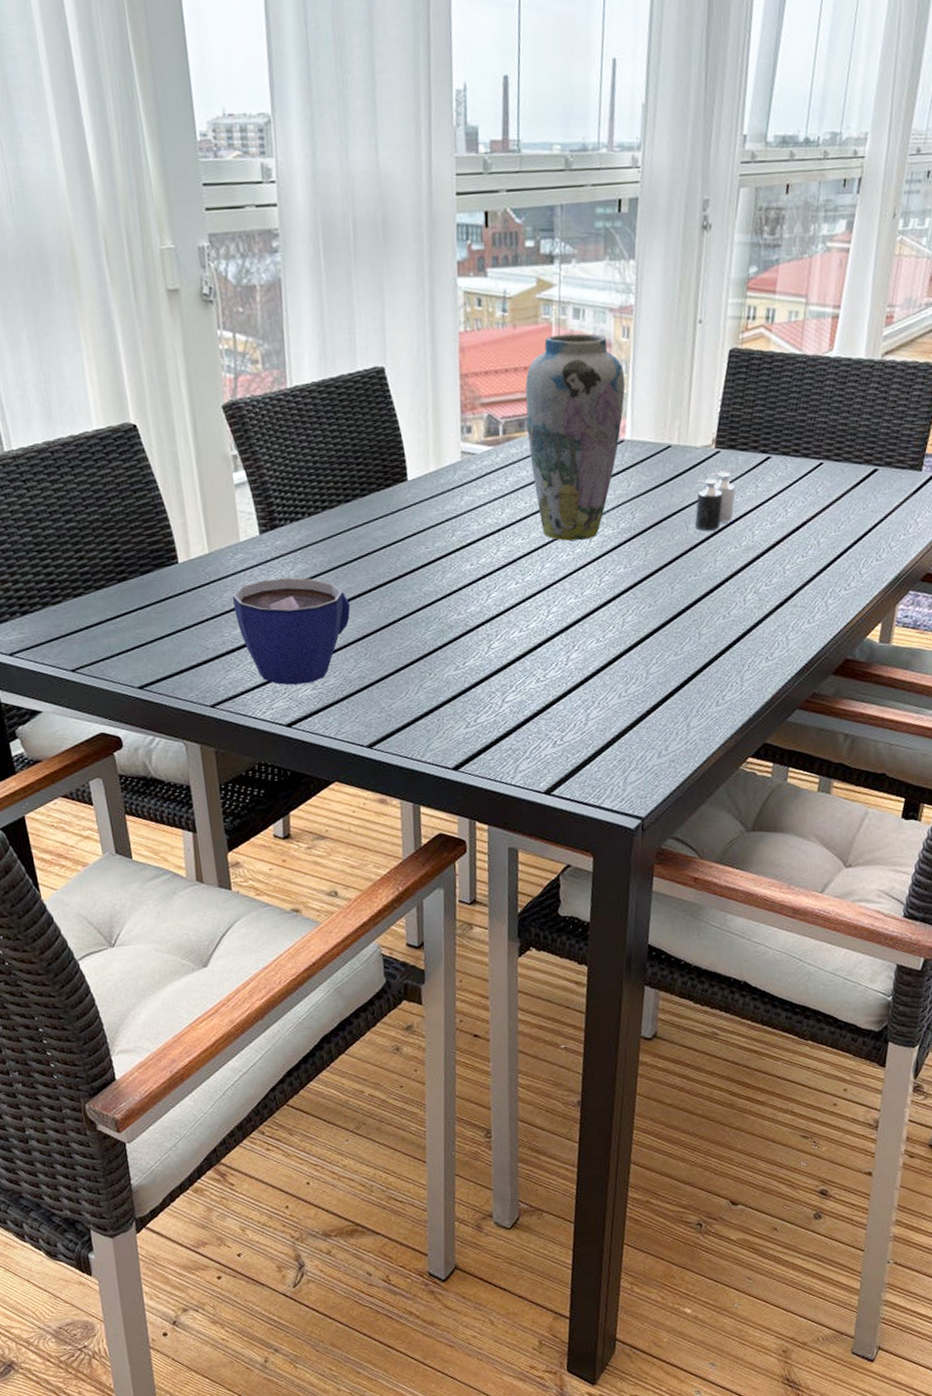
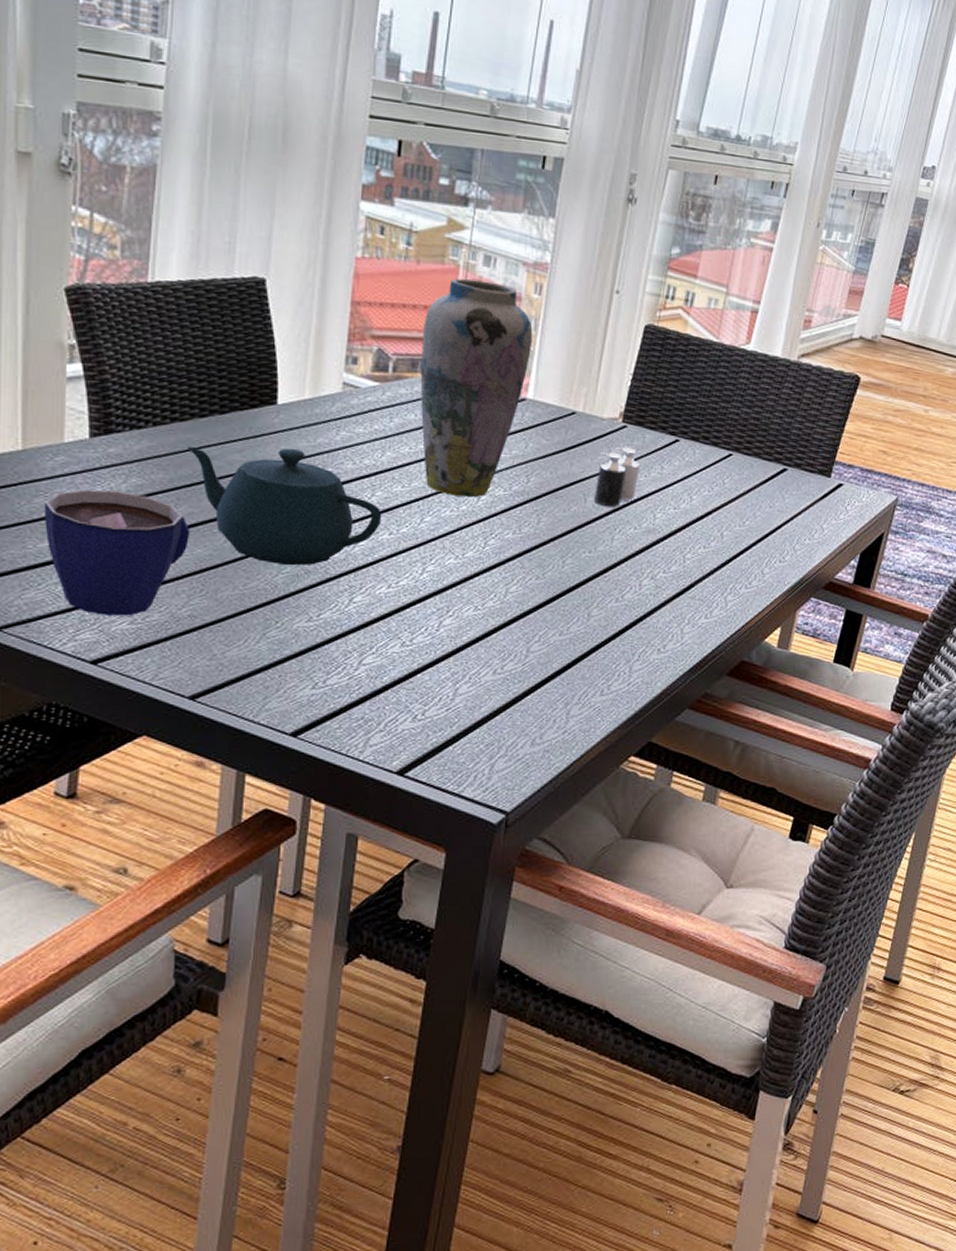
teapot: none [338,518,508,624] -> present [187,446,382,566]

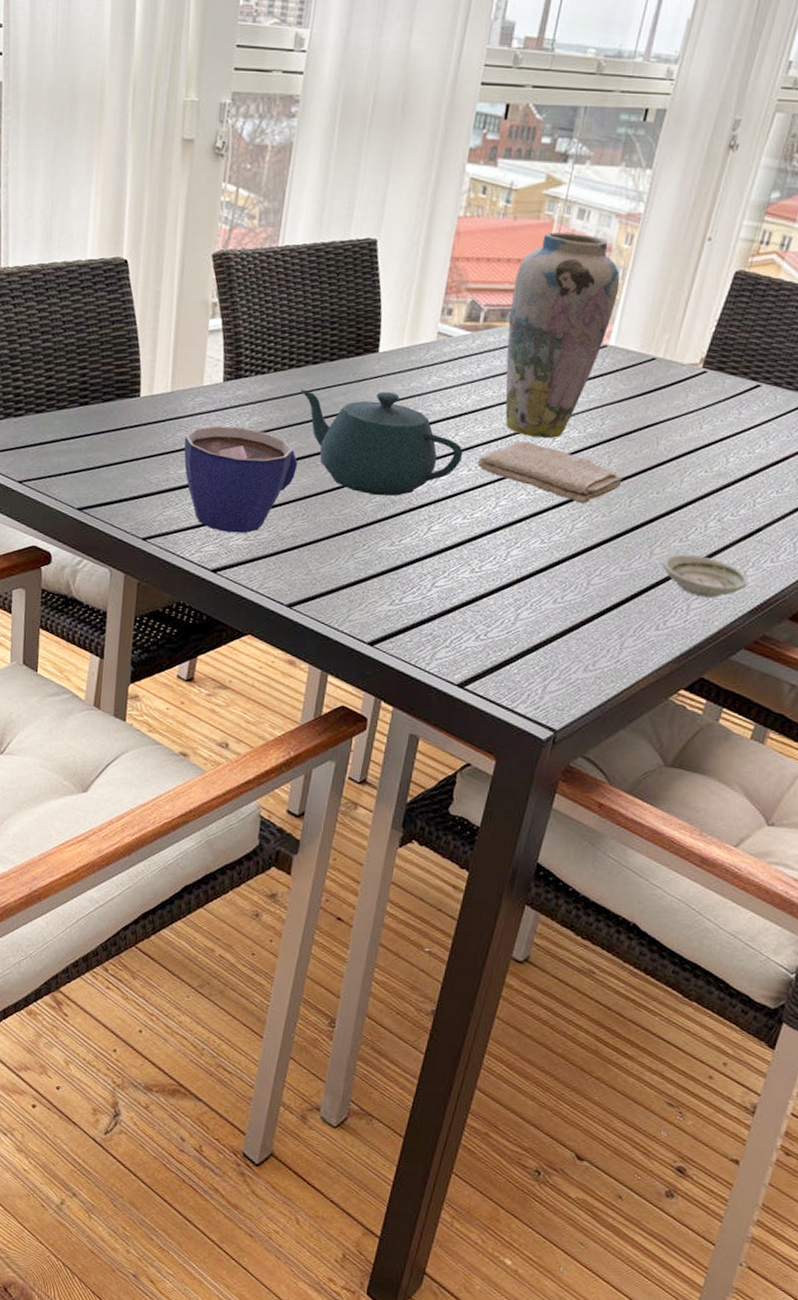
washcloth: none [399,501,553,566] -> present [477,441,623,504]
candle: present [593,447,641,507] -> none [666,391,718,451]
saucer: none [602,615,686,658] -> present [663,554,749,598]

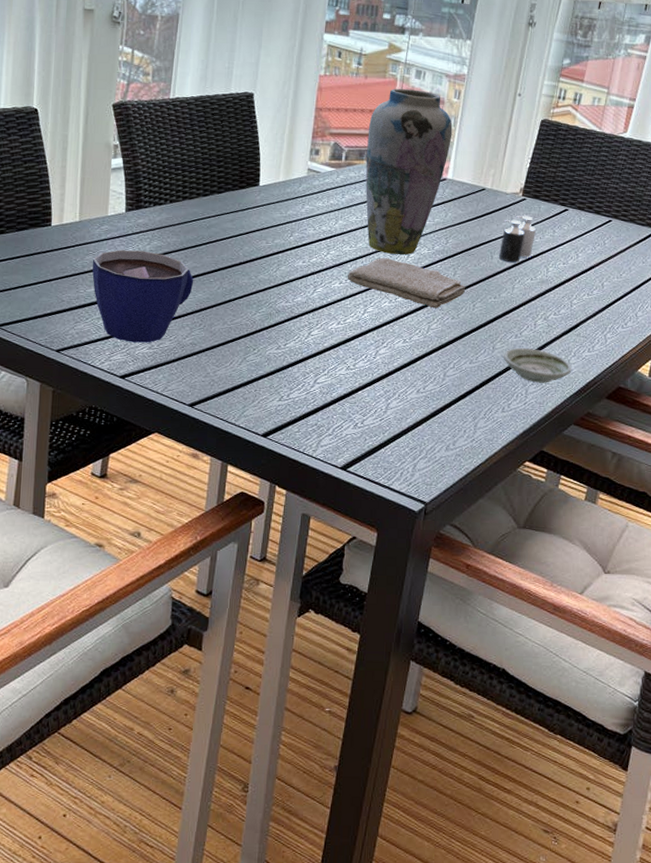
teapot: present [301,389,463,496] -> none [194,217,335,307]
candle: none [666,391,718,451] -> present [498,215,537,263]

